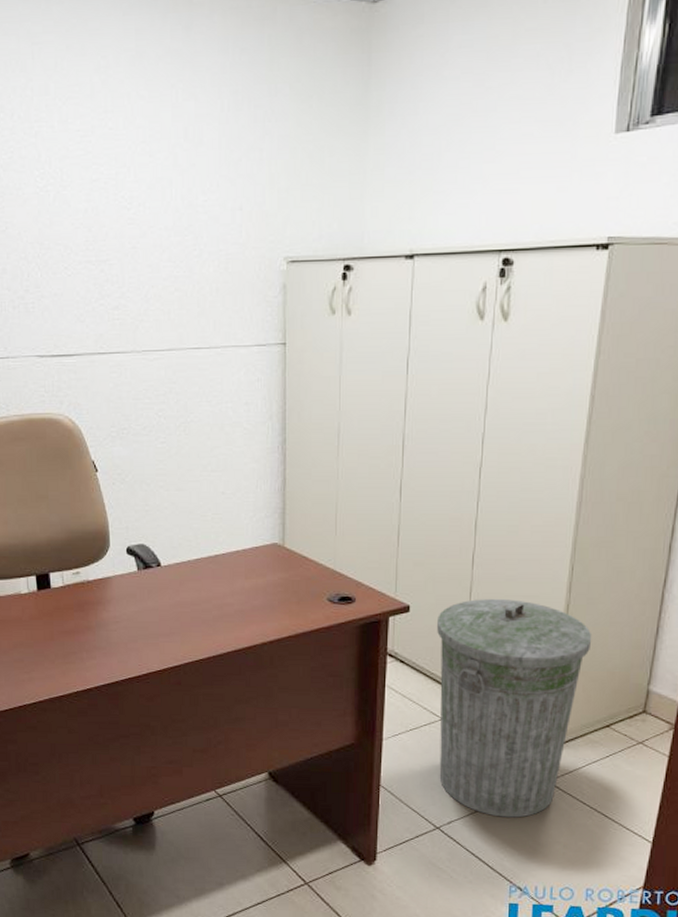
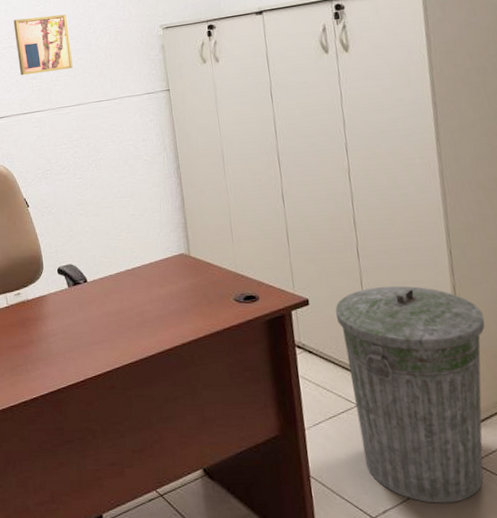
wall art: none [94,224,168,303] -> present [13,14,73,76]

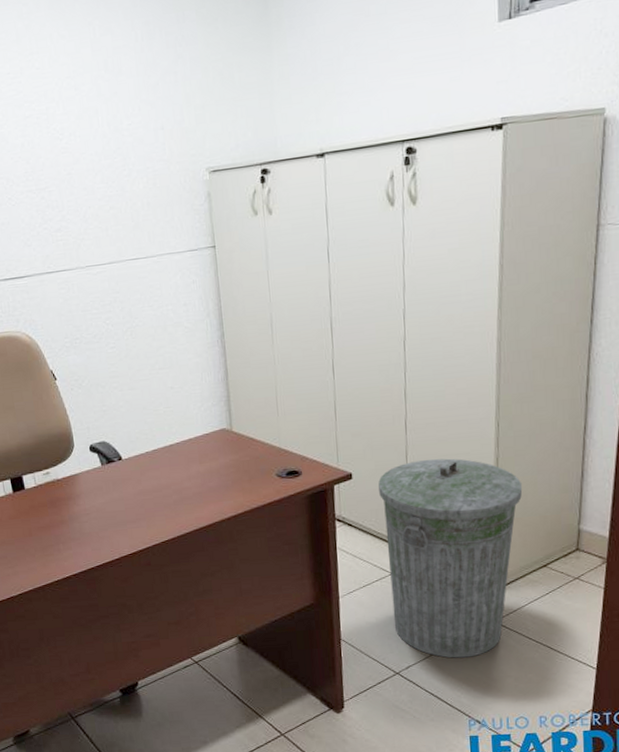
wall art: present [13,14,73,76] -> none [31,151,104,227]

